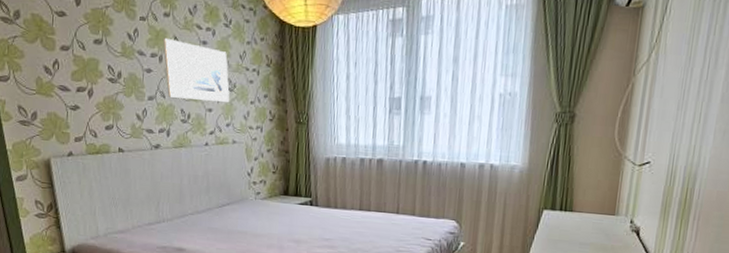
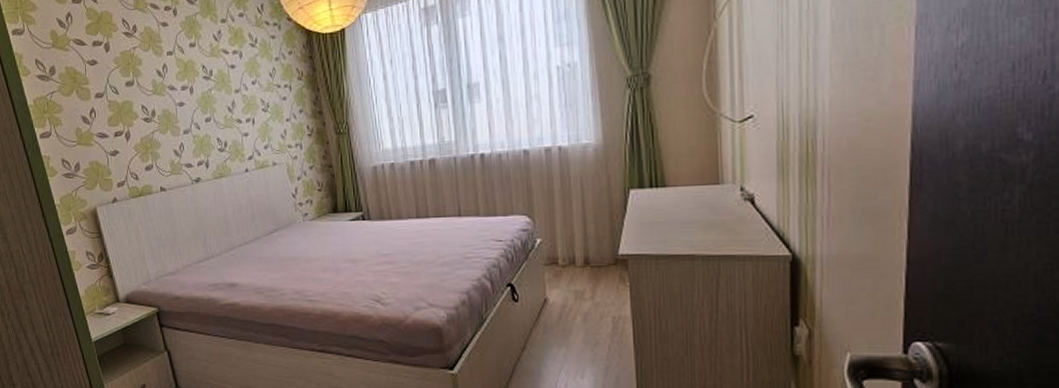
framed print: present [162,37,230,102] -> none [191,68,265,128]

